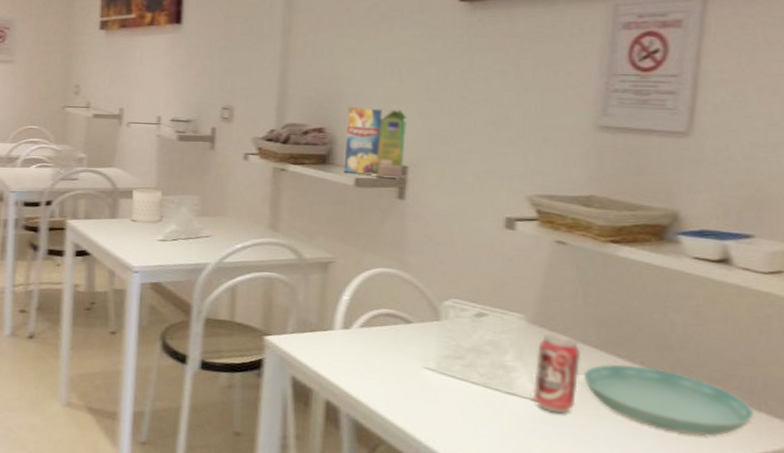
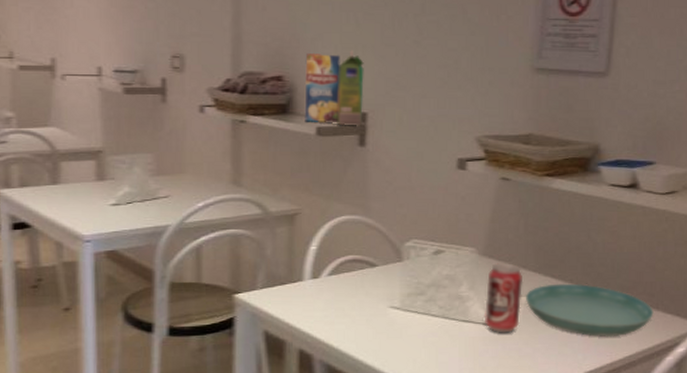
mug: present [131,188,163,224] -> none [74,149,111,188]

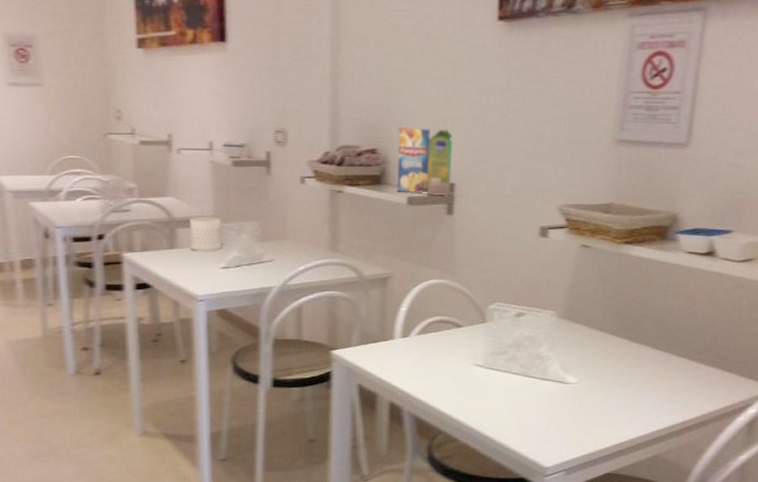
mug: none [74,149,111,188] -> present [189,217,222,252]
beverage can: present [484,262,524,333] -> none [562,324,601,391]
saucer: present [525,283,654,338] -> none [602,346,727,398]

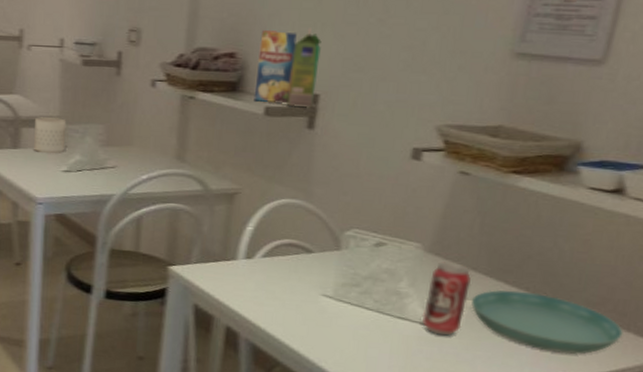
beverage can: none [562,324,601,391] -> present [422,261,471,336]
saucer: none [602,346,727,398] -> present [471,290,623,355]

